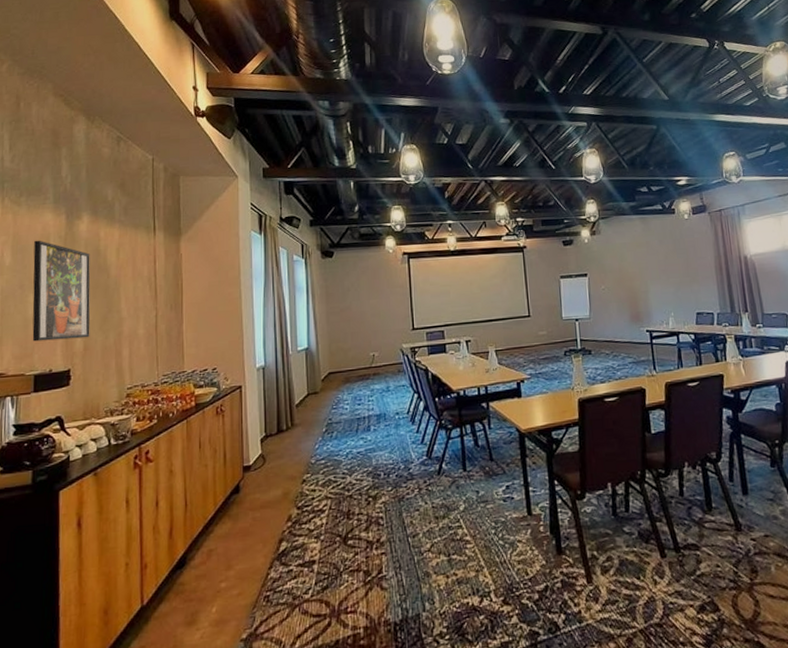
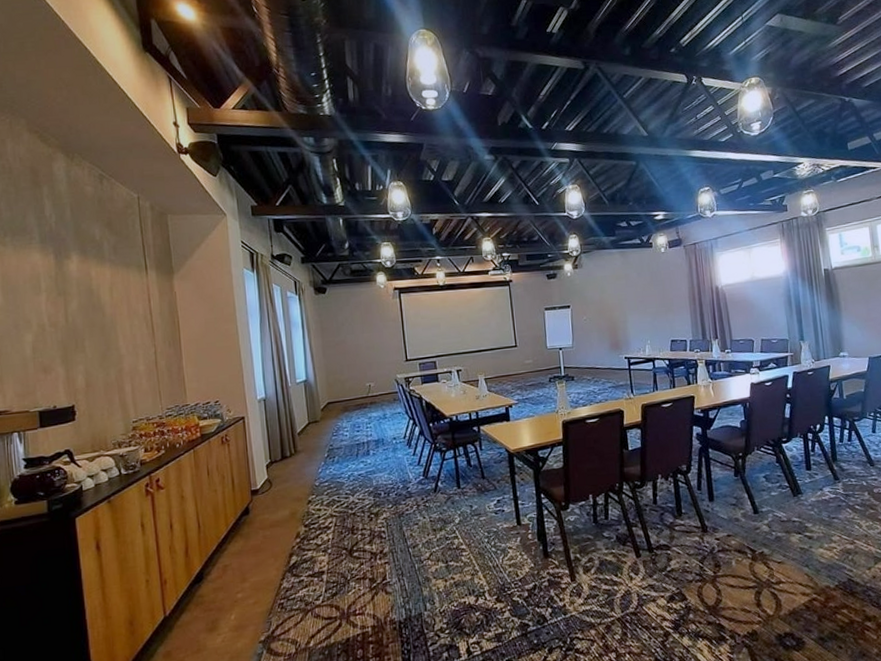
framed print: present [32,240,91,342] -> none [24,280,91,380]

